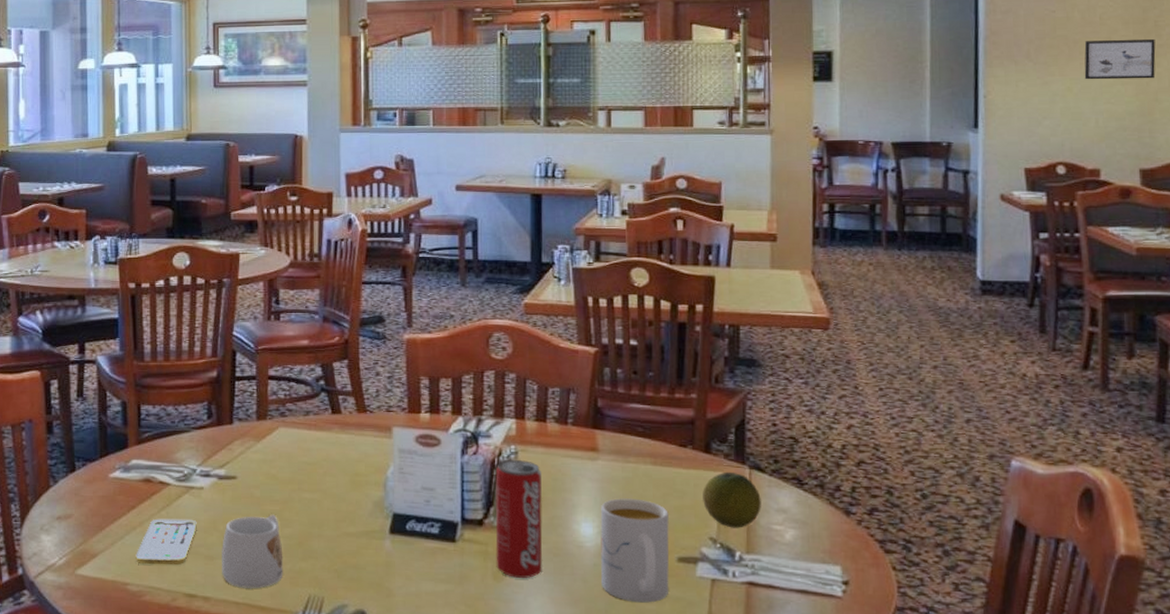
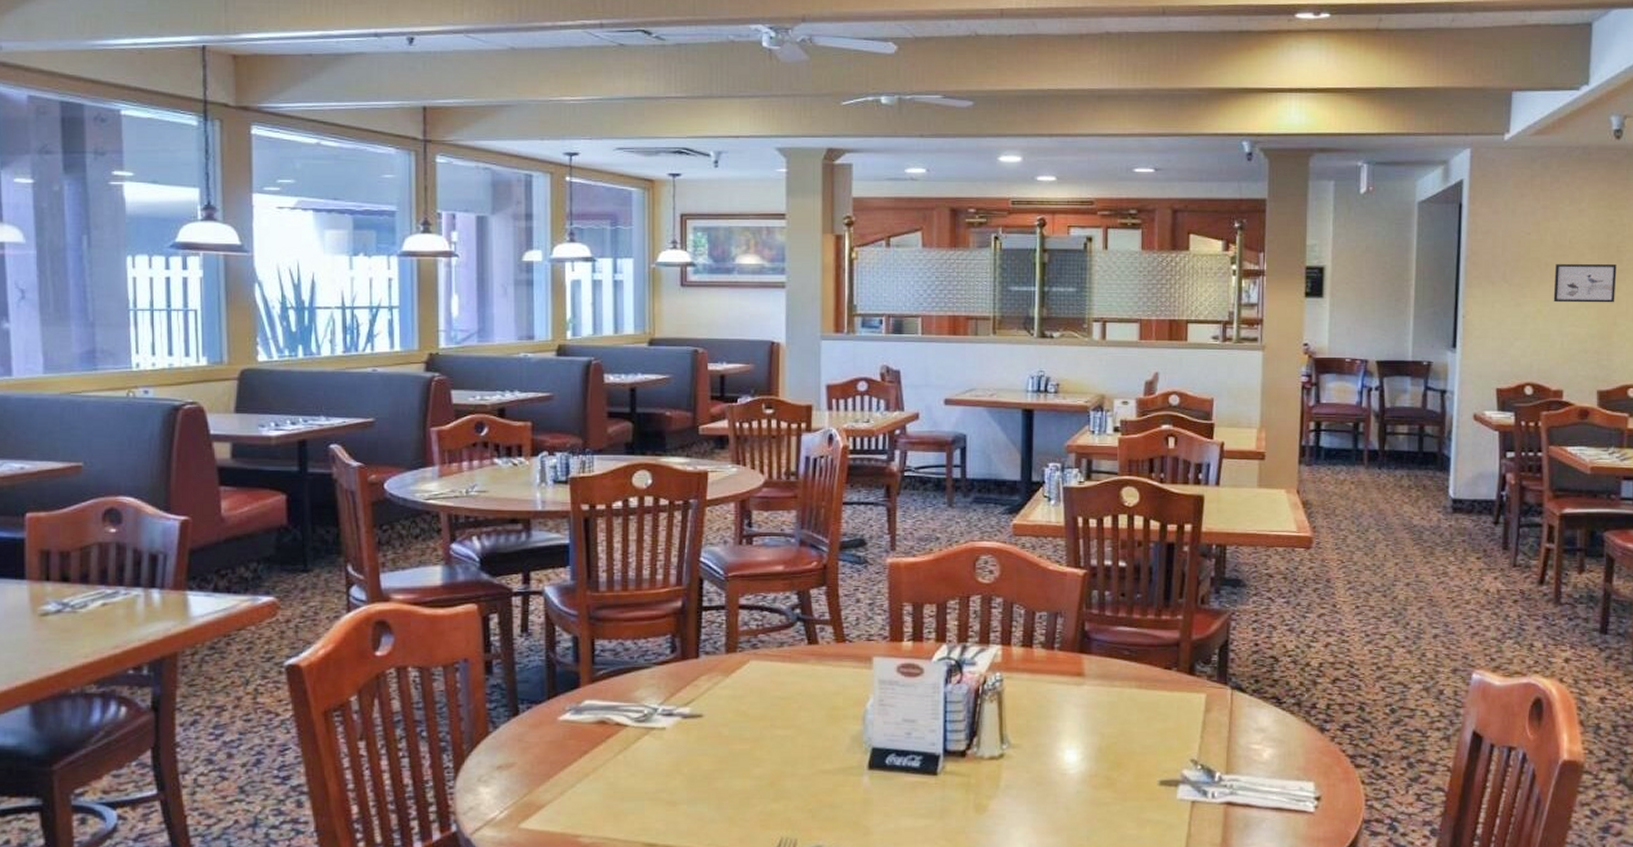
smartphone: present [136,518,197,564] -> none [588,763,658,813]
mug: present [222,514,283,588] -> none [686,753,753,834]
beverage can: present [495,460,543,579] -> none [978,688,1028,810]
mug: present [600,498,669,603] -> none [1083,723,1152,828]
fruit: present [703,471,761,528] -> none [1186,693,1241,749]

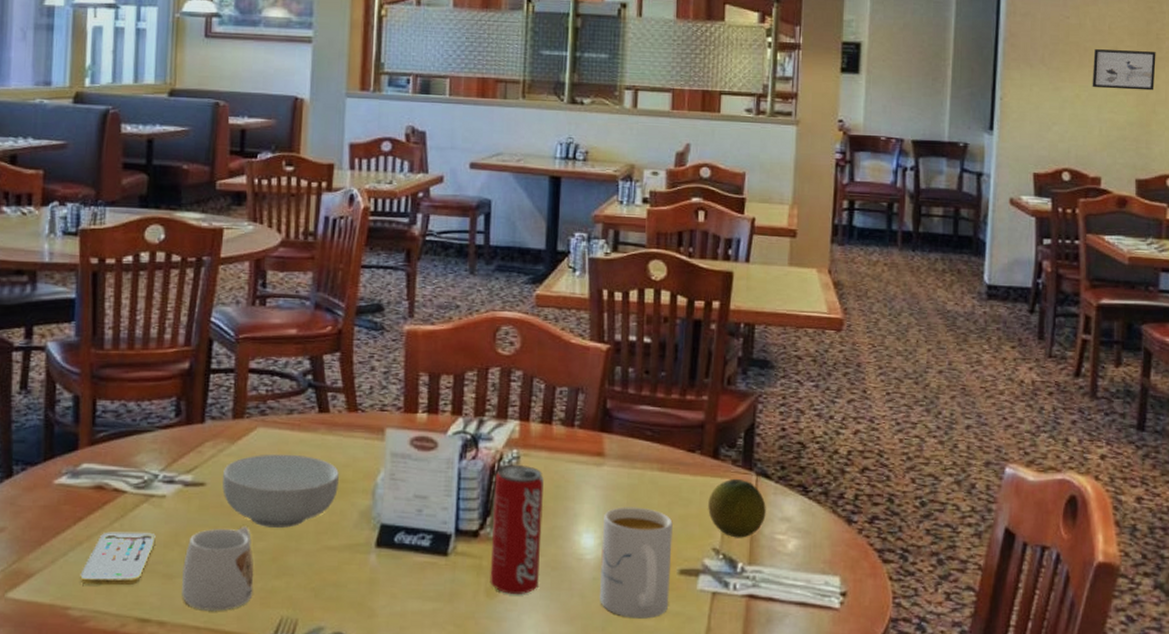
smartphone: none [588,763,658,813] -> present [80,531,156,585]
mug: none [686,753,753,834] -> present [182,526,254,611]
cereal bowl: none [719,684,830,754] -> present [222,454,339,528]
beverage can: none [978,688,1028,810] -> present [490,465,544,595]
mug: none [1083,723,1152,828] -> present [599,507,673,619]
fruit: none [1186,693,1241,749] -> present [708,478,766,538]

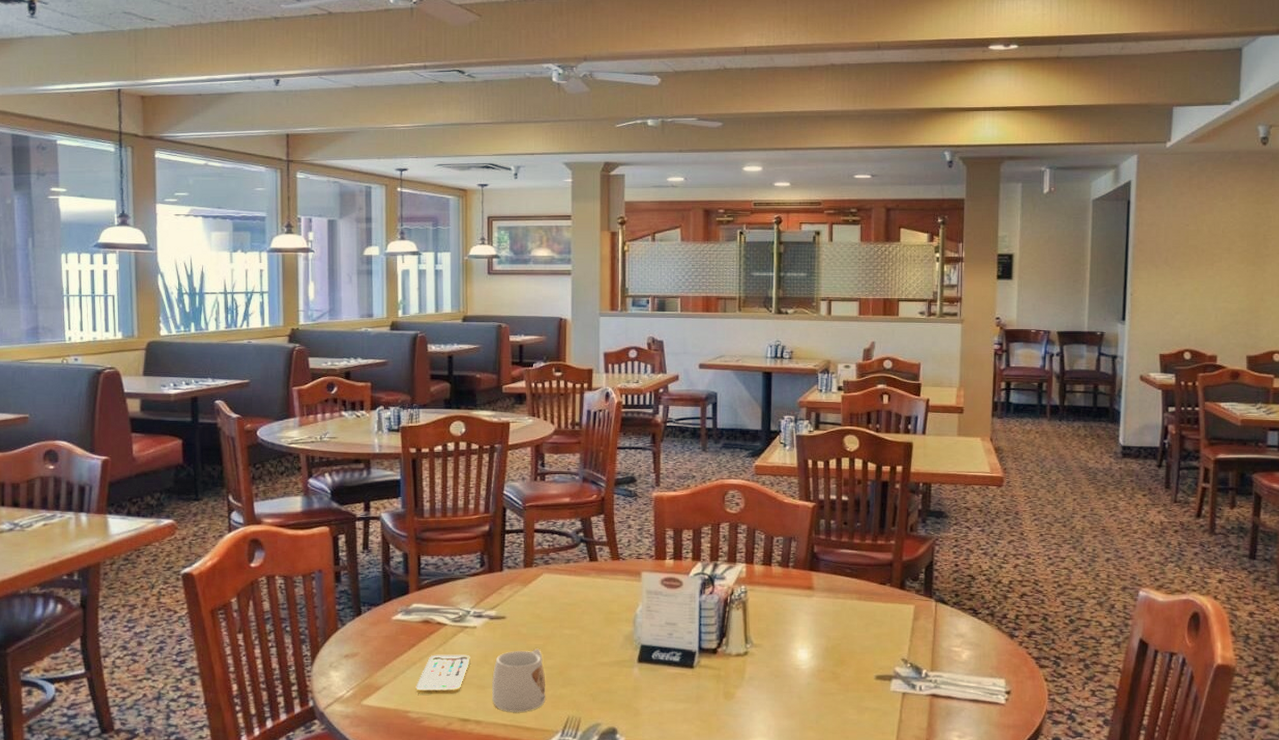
cereal bowl: present [222,454,339,528] -> none [519,593,607,649]
beverage can: present [490,465,544,595] -> none [727,598,767,697]
mug: present [599,507,673,619] -> none [813,628,870,714]
fruit: present [708,478,766,538] -> none [897,604,944,651]
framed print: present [1092,49,1156,91] -> none [1208,250,1263,282]

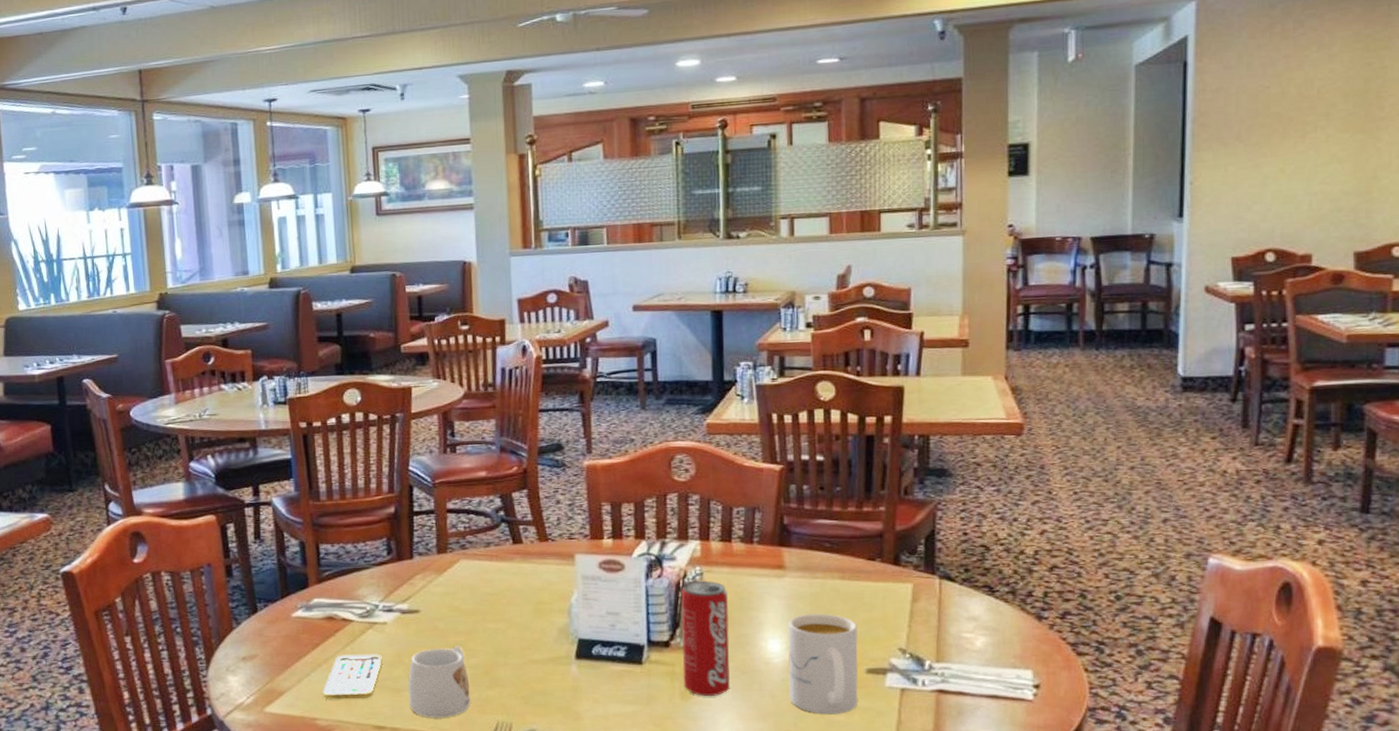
beverage can: none [727,598,767,697] -> present [681,581,731,697]
mug: none [813,628,870,714] -> present [788,613,858,715]

